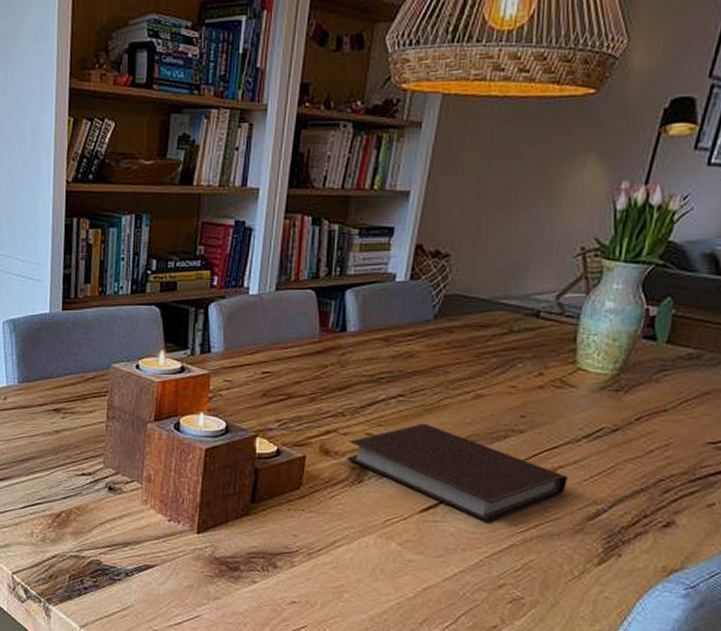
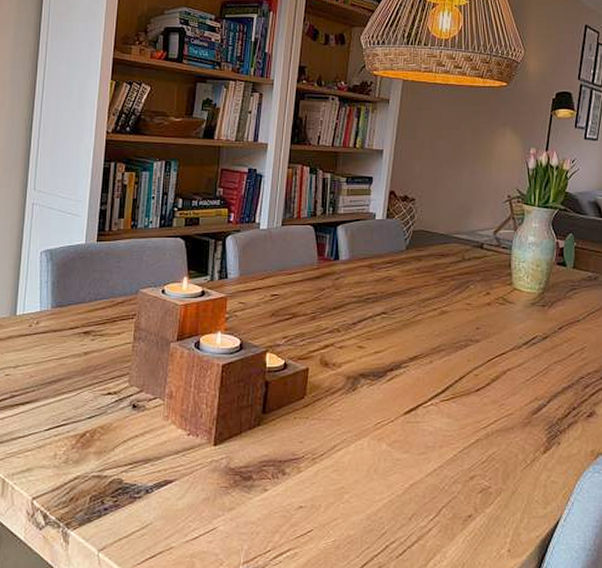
notebook: present [346,423,568,523] -> none [342,336,515,421]

